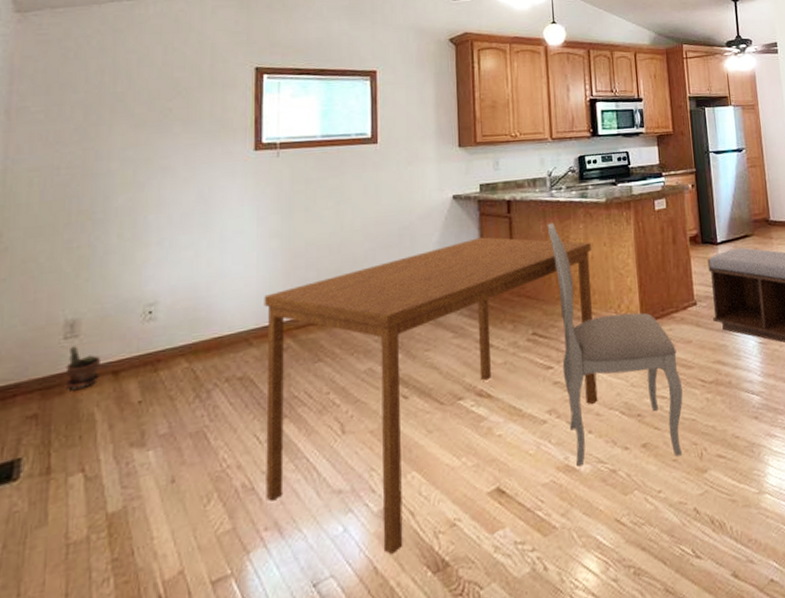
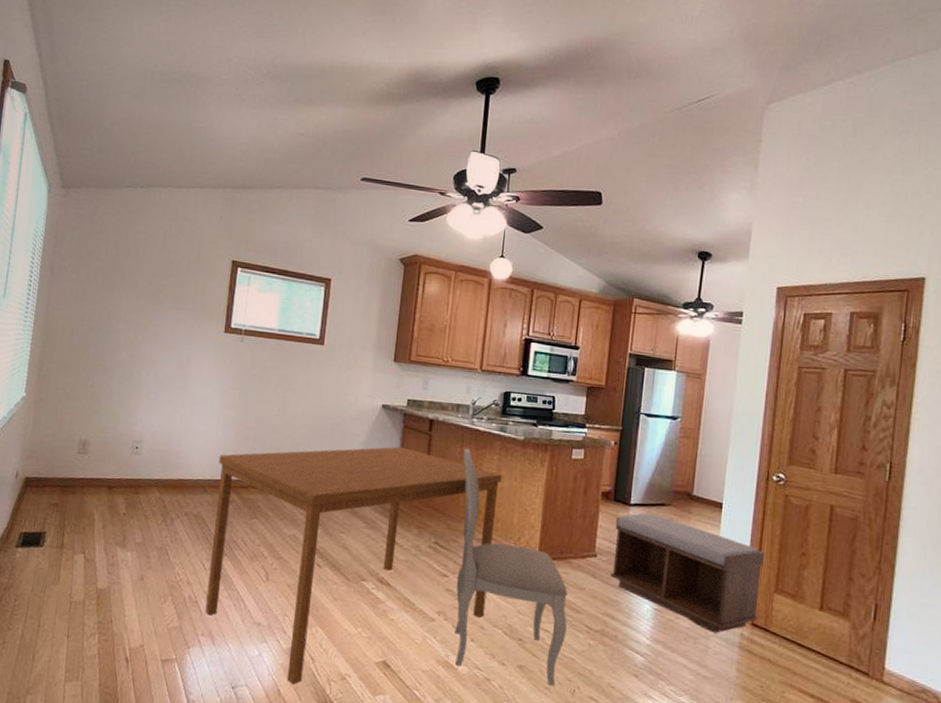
potted plant: present [65,345,100,390] -> none [76,460,101,494]

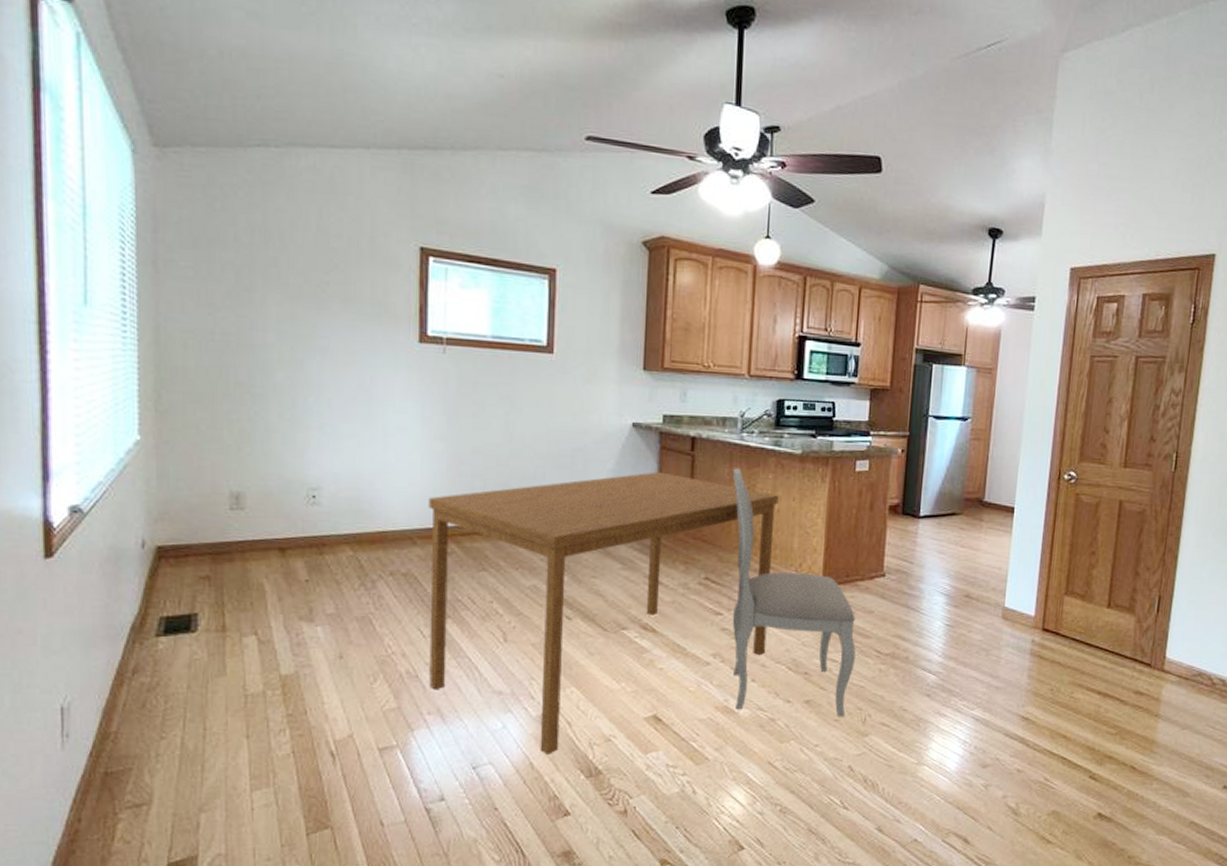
bench: present [610,513,765,633] -> none [900,525,1056,642]

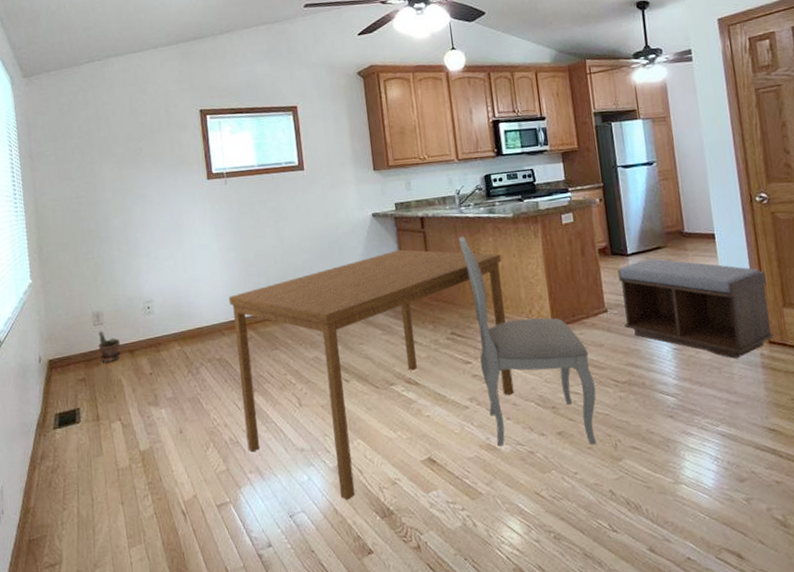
potted plant: none [233,518,267,560] -> present [98,331,121,363]
bench: none [900,525,1056,642] -> present [617,259,774,359]

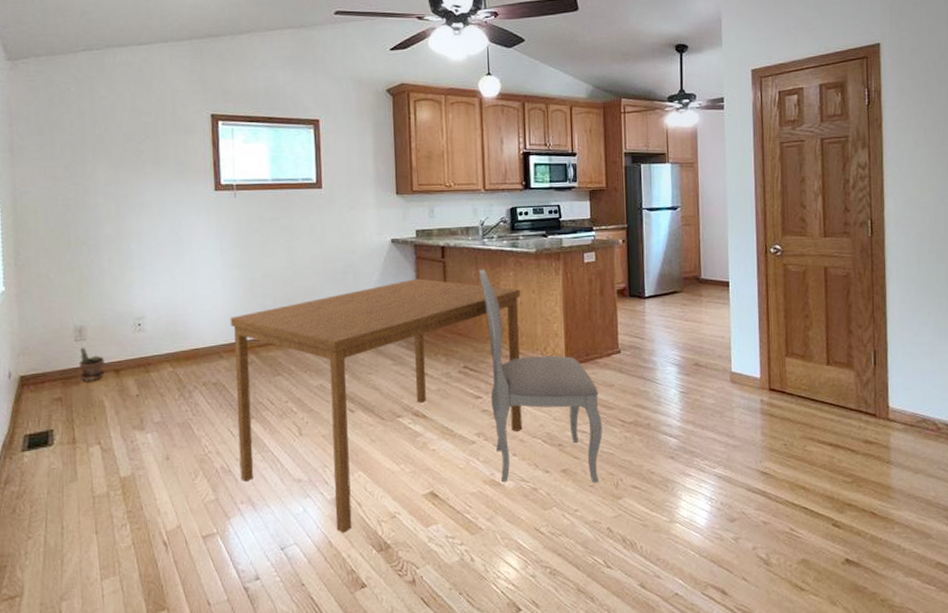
bench: present [617,259,774,359] -> none [634,303,774,404]

